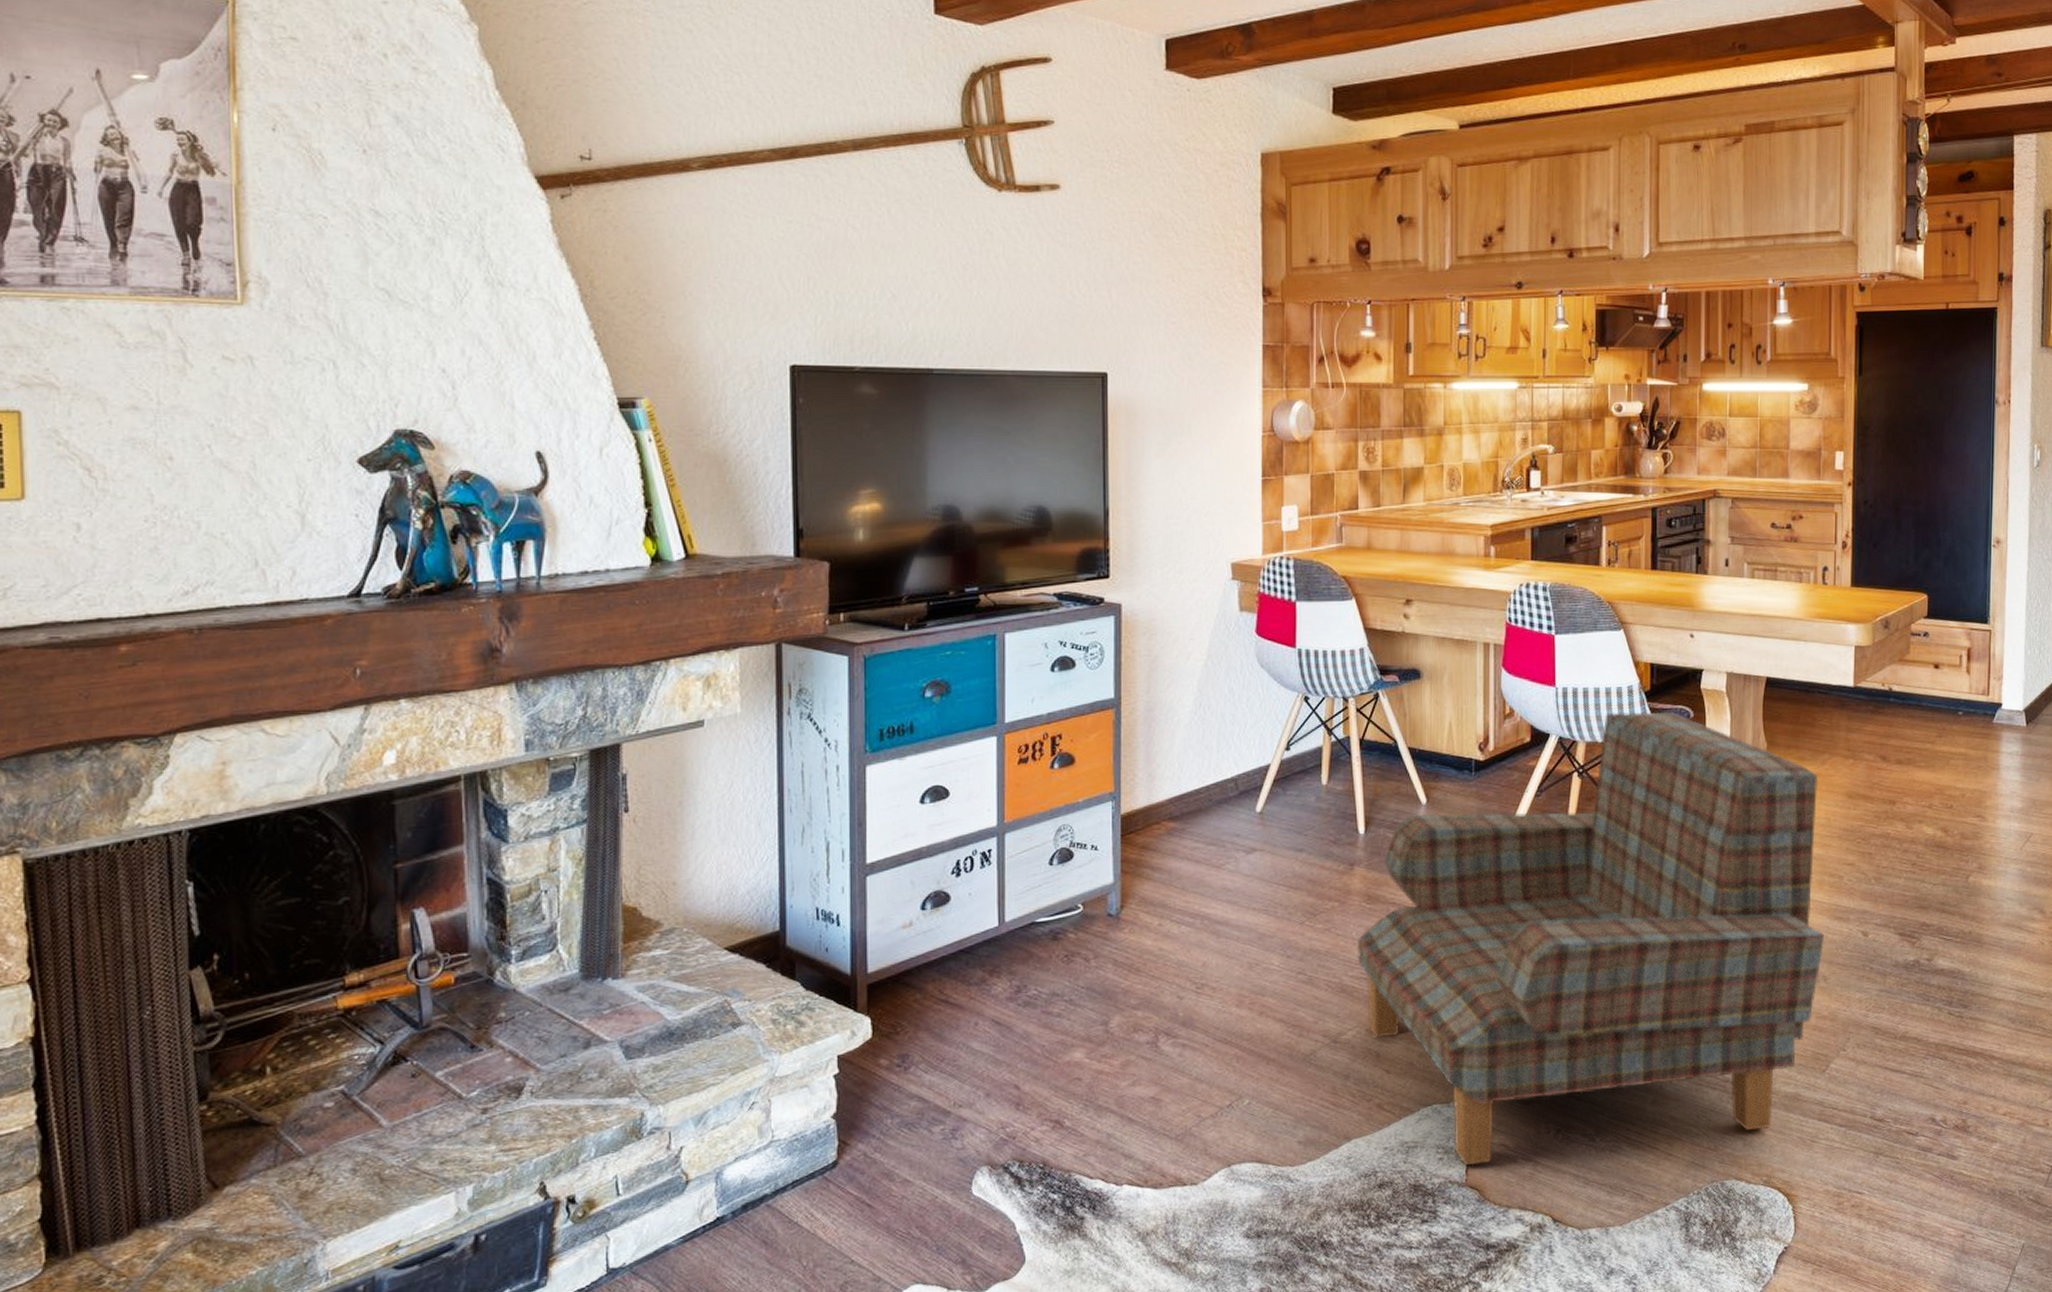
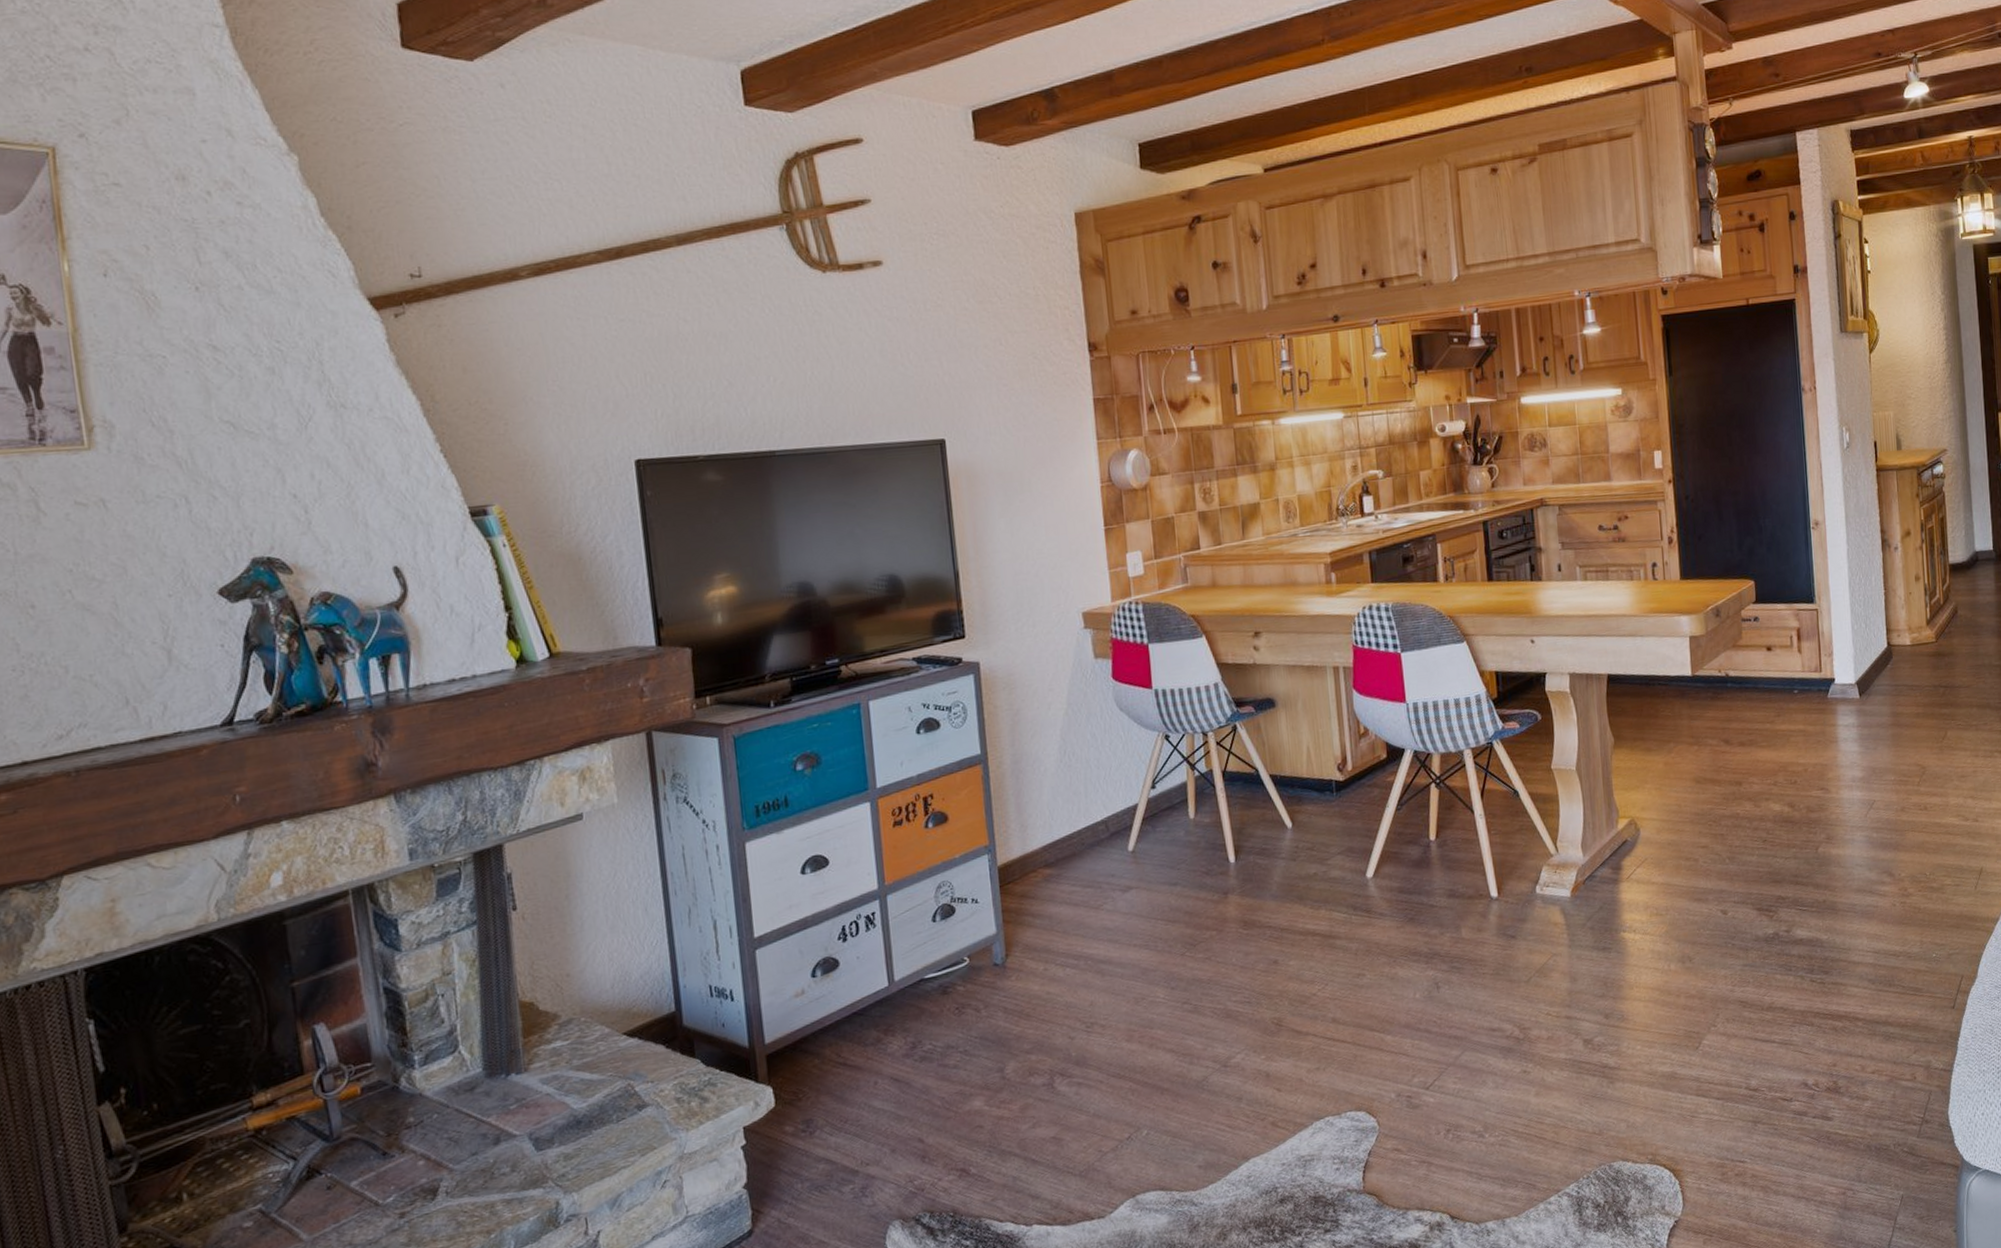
armchair: present [1356,712,1825,1166] -> none [1238,717,1686,1173]

